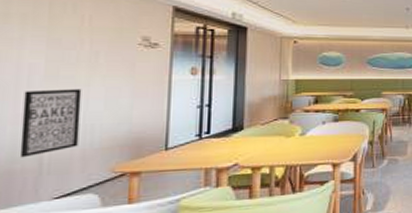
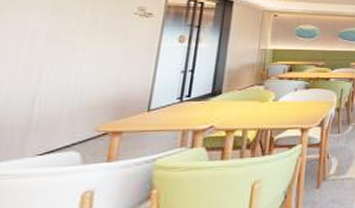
wall art: present [19,88,82,158] -> none [11,52,78,115]

